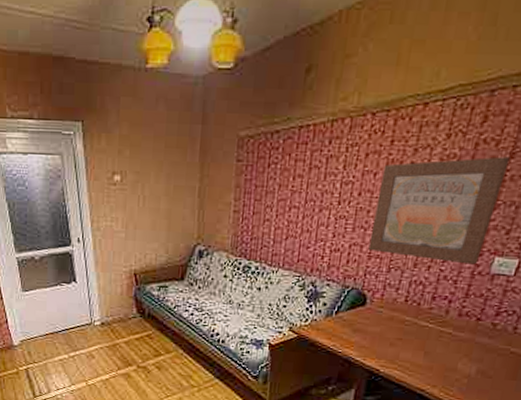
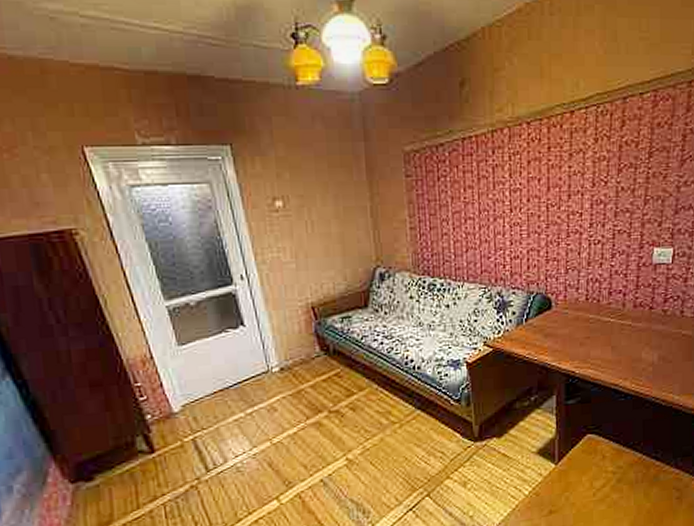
wall art: present [368,156,510,265] -> none [544,156,649,258]

